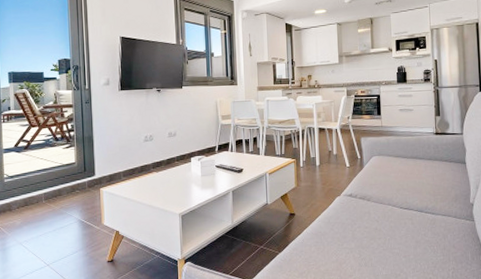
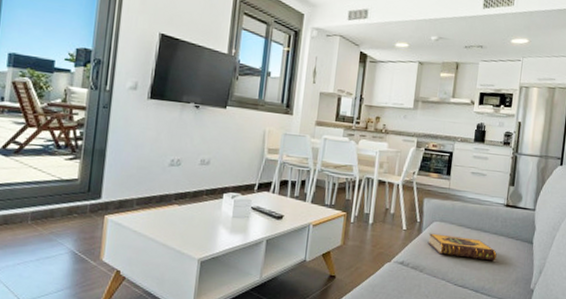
hardback book: none [370,166,434,184] -> present [427,233,497,261]

